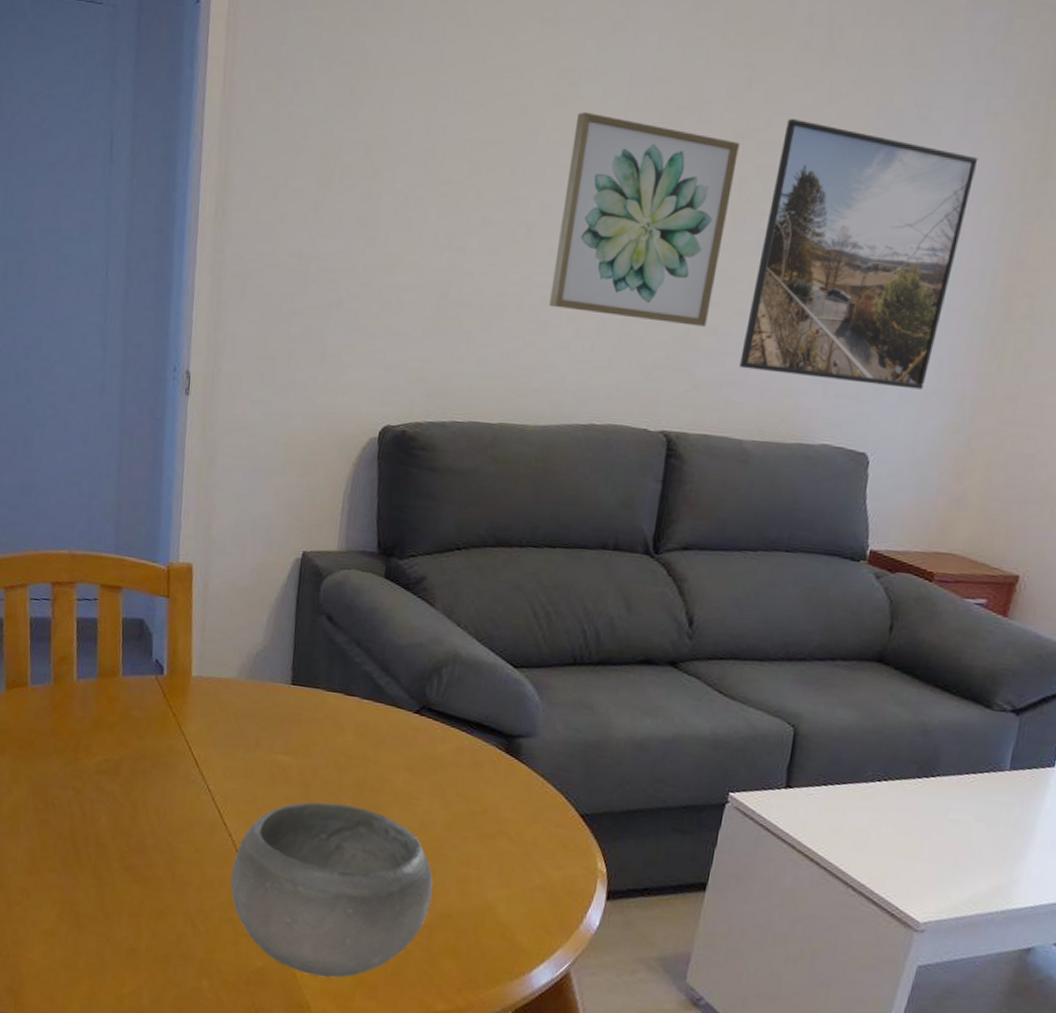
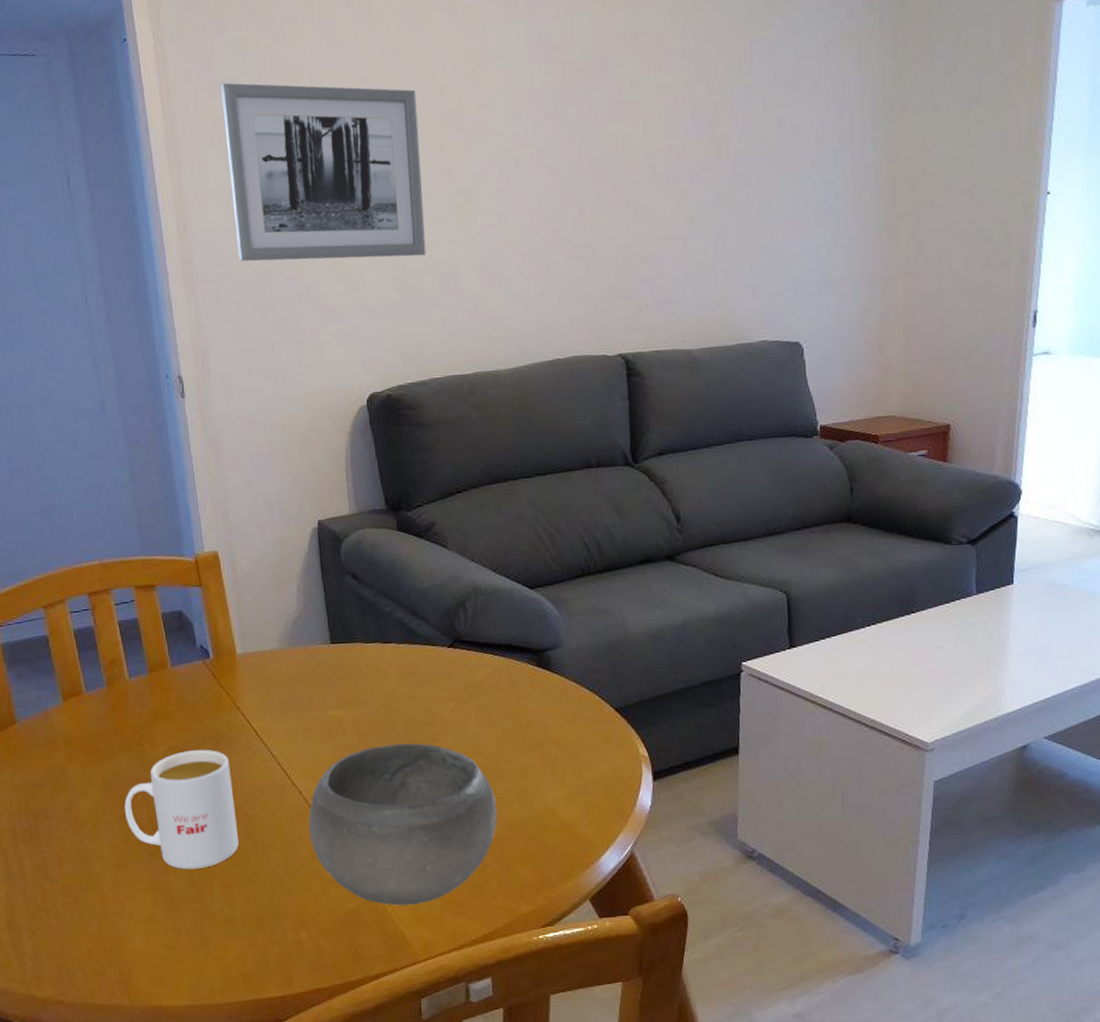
mug: none [47,766,163,892] -> present [124,749,239,870]
wall art: none [273,64,497,286] -> present [221,82,426,262]
wall art: present [549,111,740,327] -> none [489,84,640,262]
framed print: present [739,119,979,390] -> none [673,62,843,287]

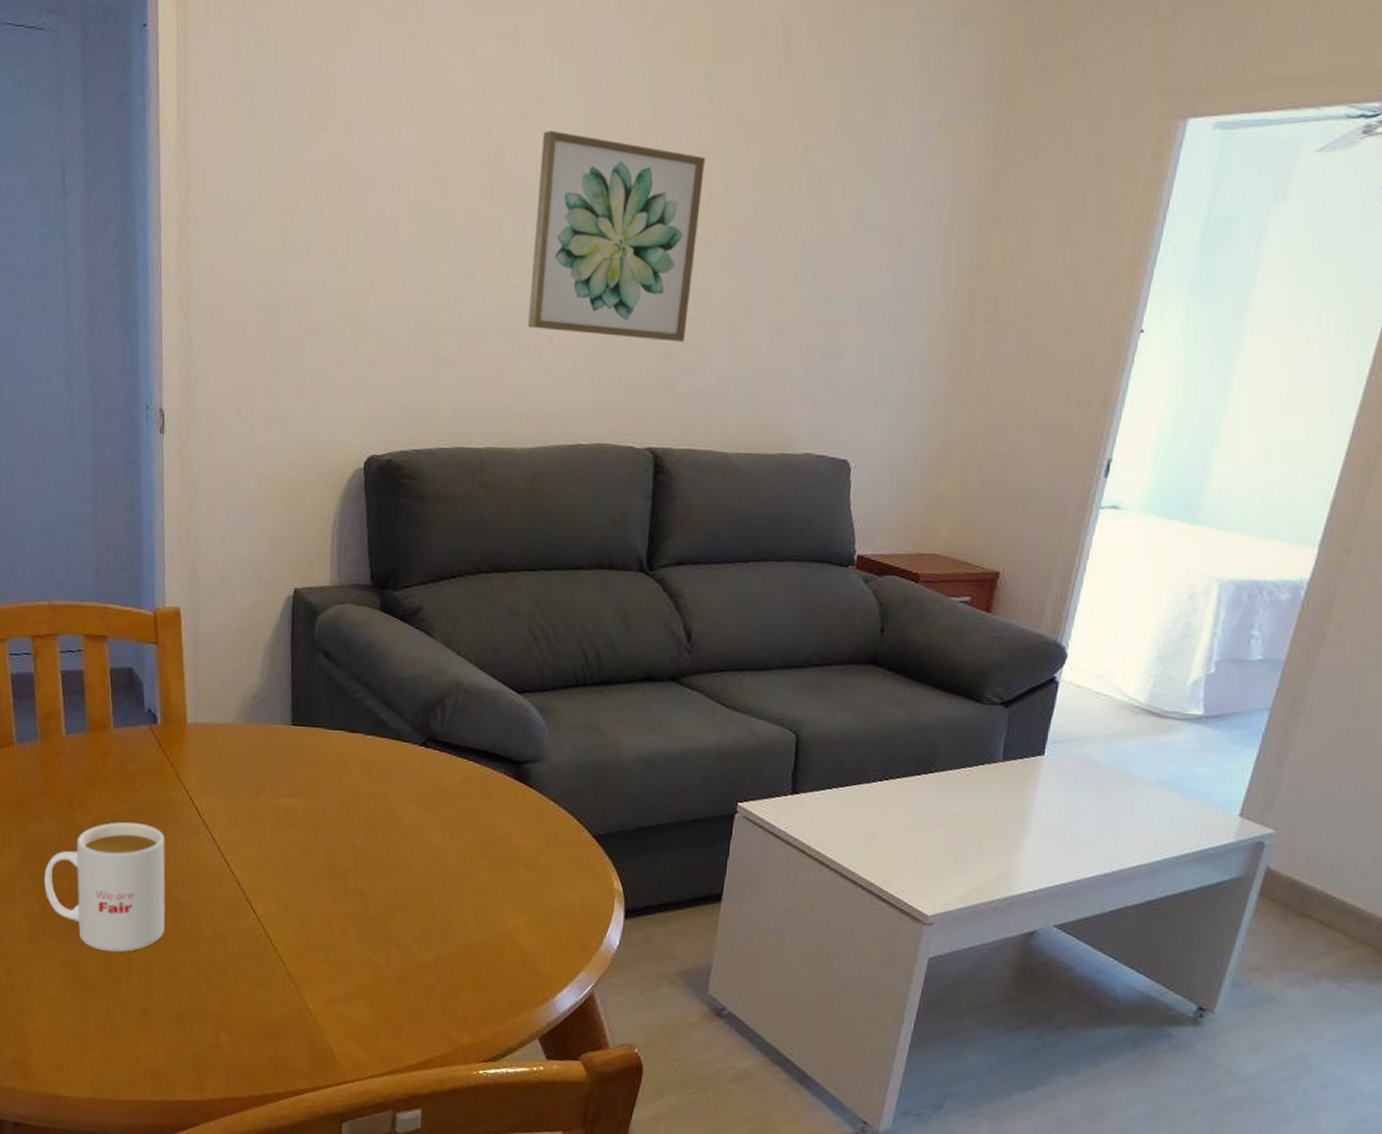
wall art: present [221,82,426,262] -> none [242,88,461,310]
bowl: present [308,743,498,906] -> none [242,843,451,1021]
wall art: none [489,84,640,262] -> present [528,130,705,342]

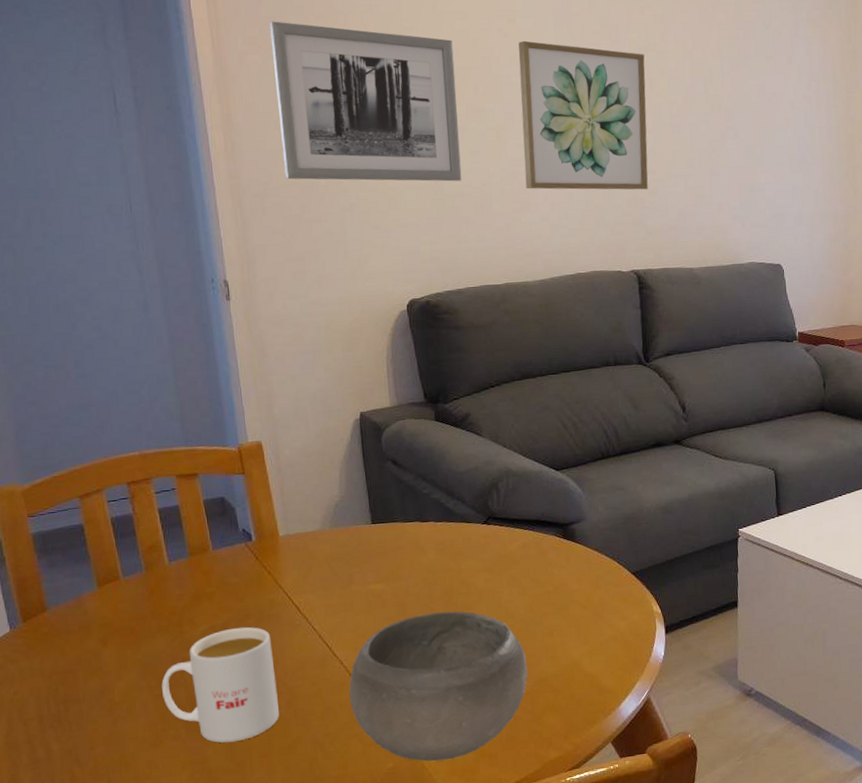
wall art: none [242,88,461,310] -> present [269,21,462,182]
bowl: none [242,843,451,1021] -> present [349,611,528,762]

